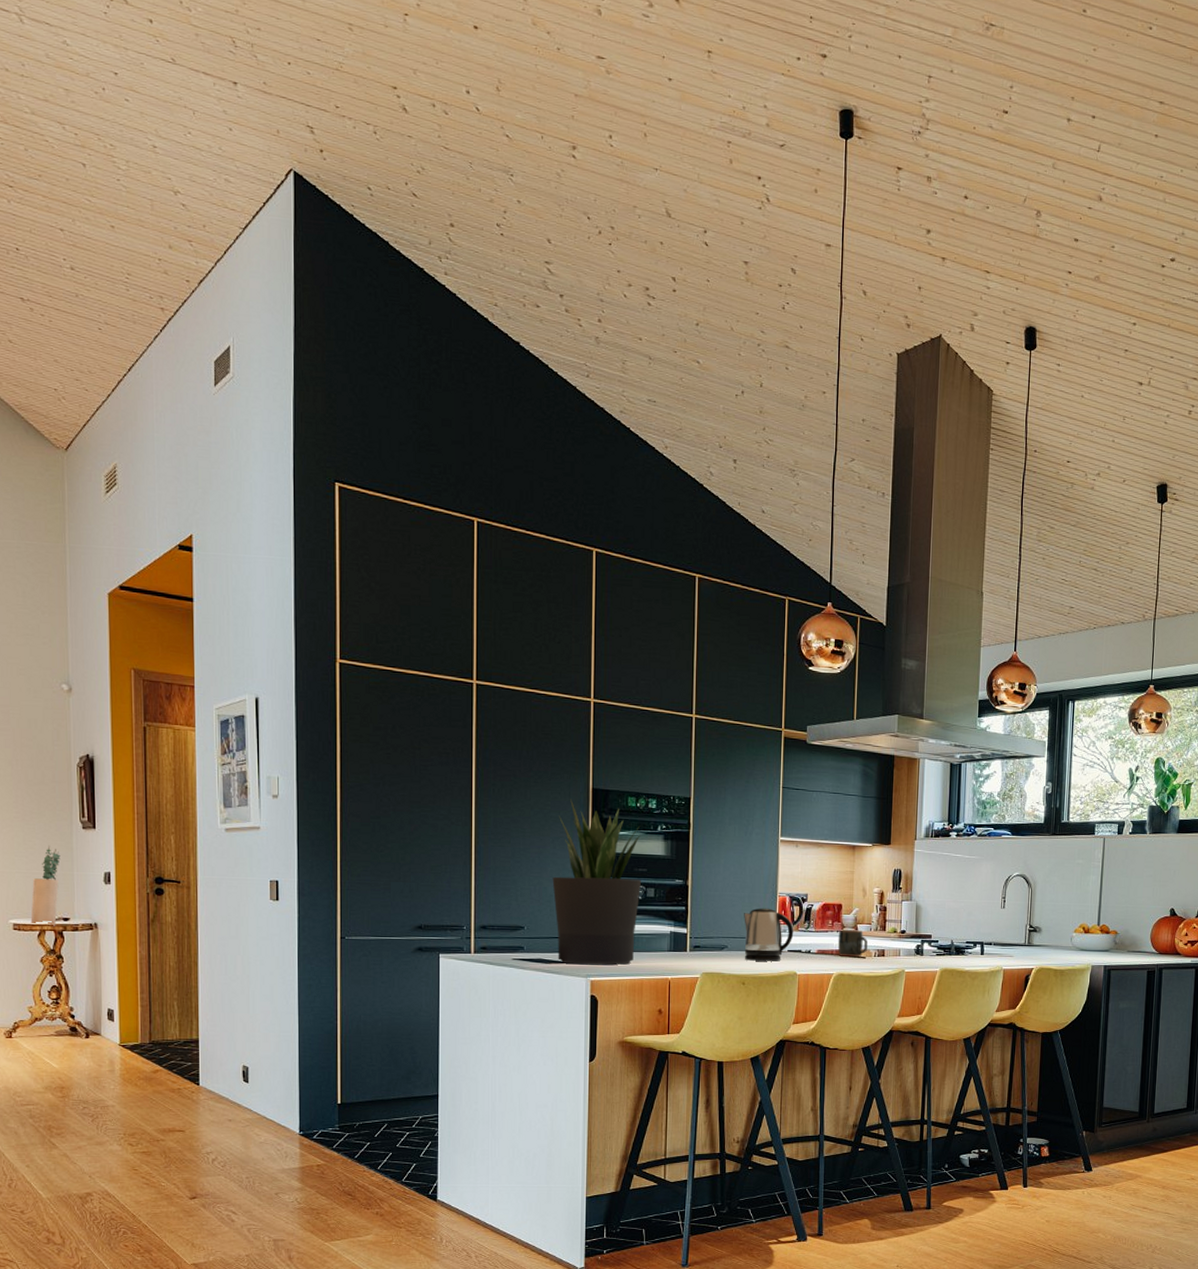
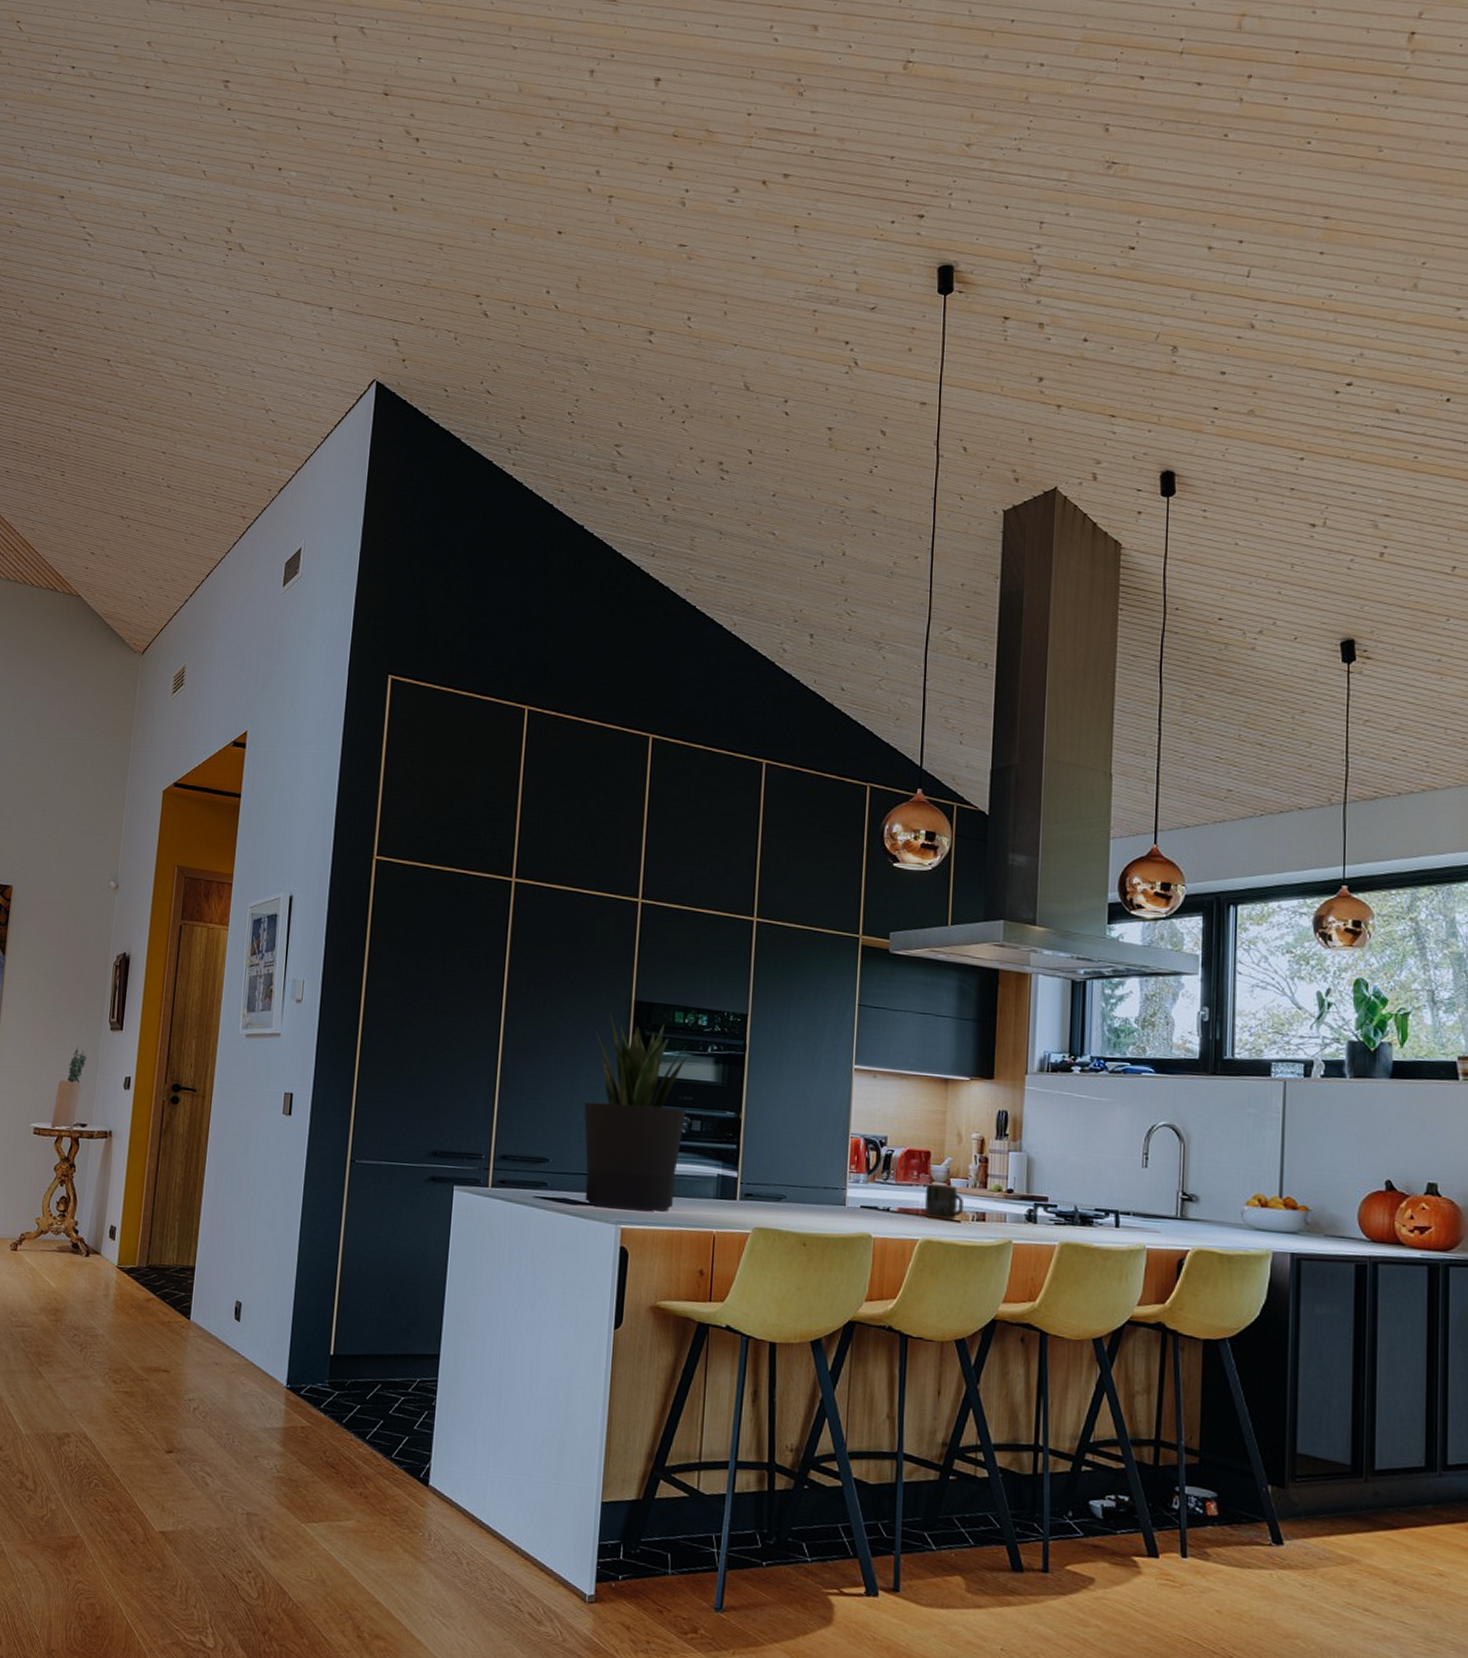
kettle: present [744,908,794,961] -> none [806,1150,869,1220]

